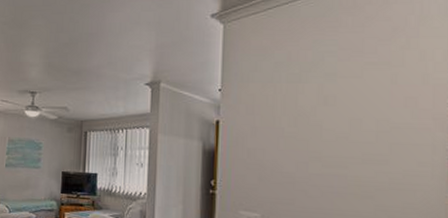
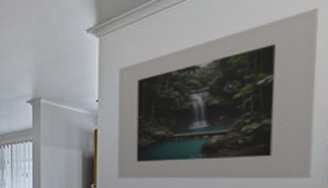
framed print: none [239,18,436,191] -> present [117,7,319,179]

